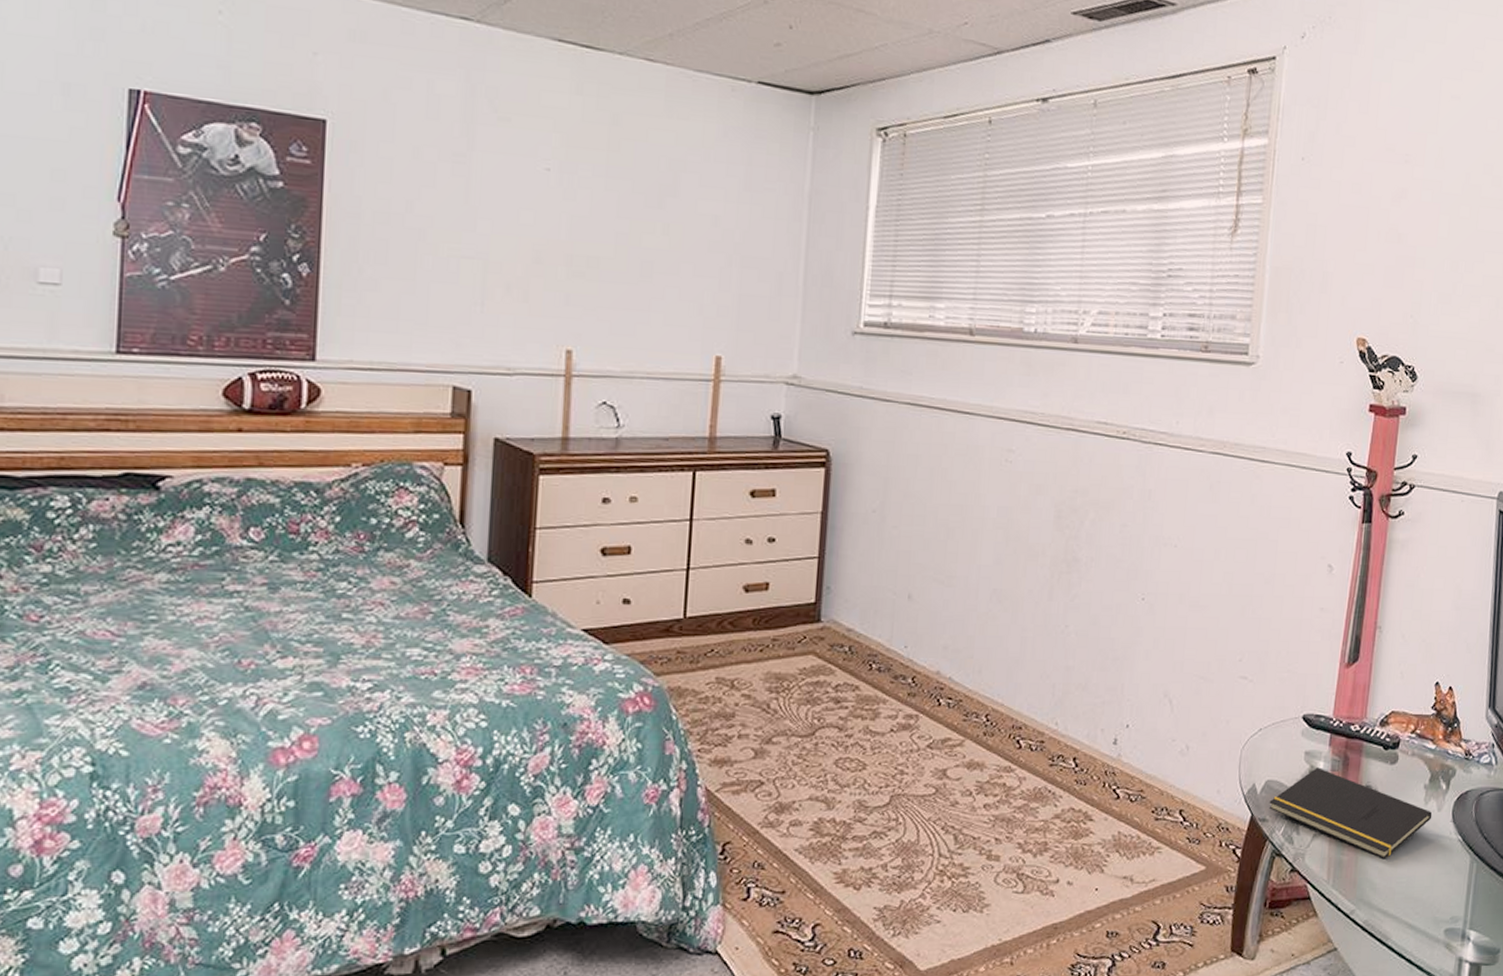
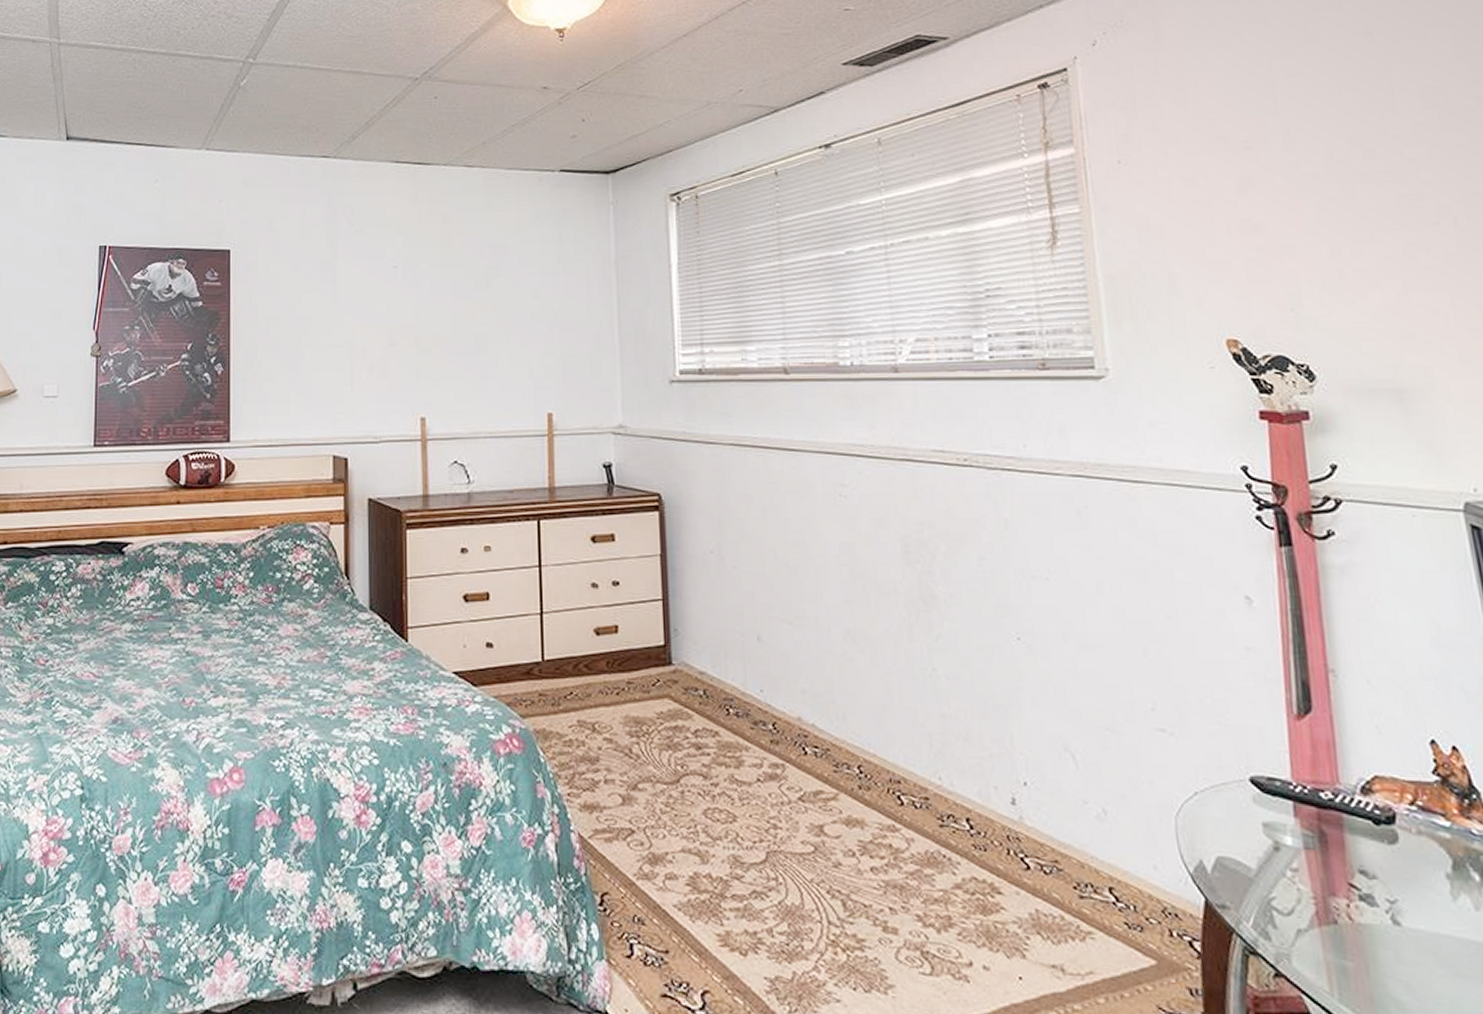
notepad: present [1269,767,1433,860] -> none [1226,843,1469,971]

